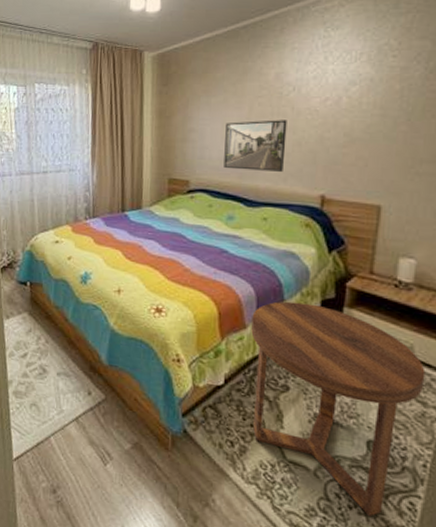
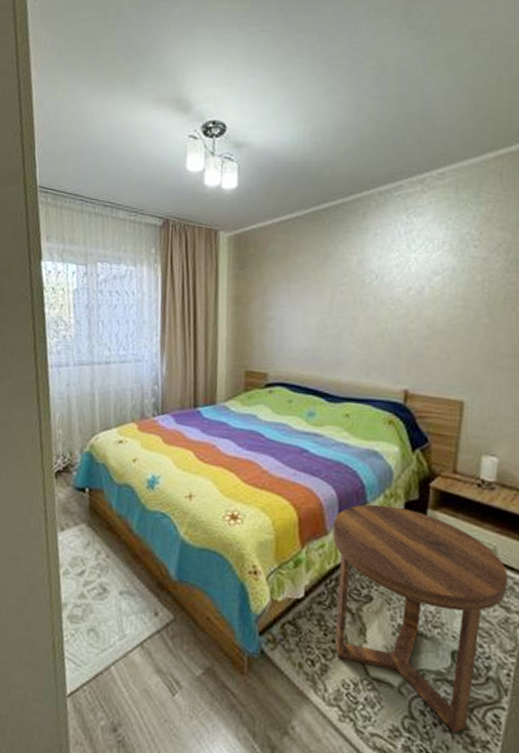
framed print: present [224,120,287,172] -> none [304,309,370,365]

